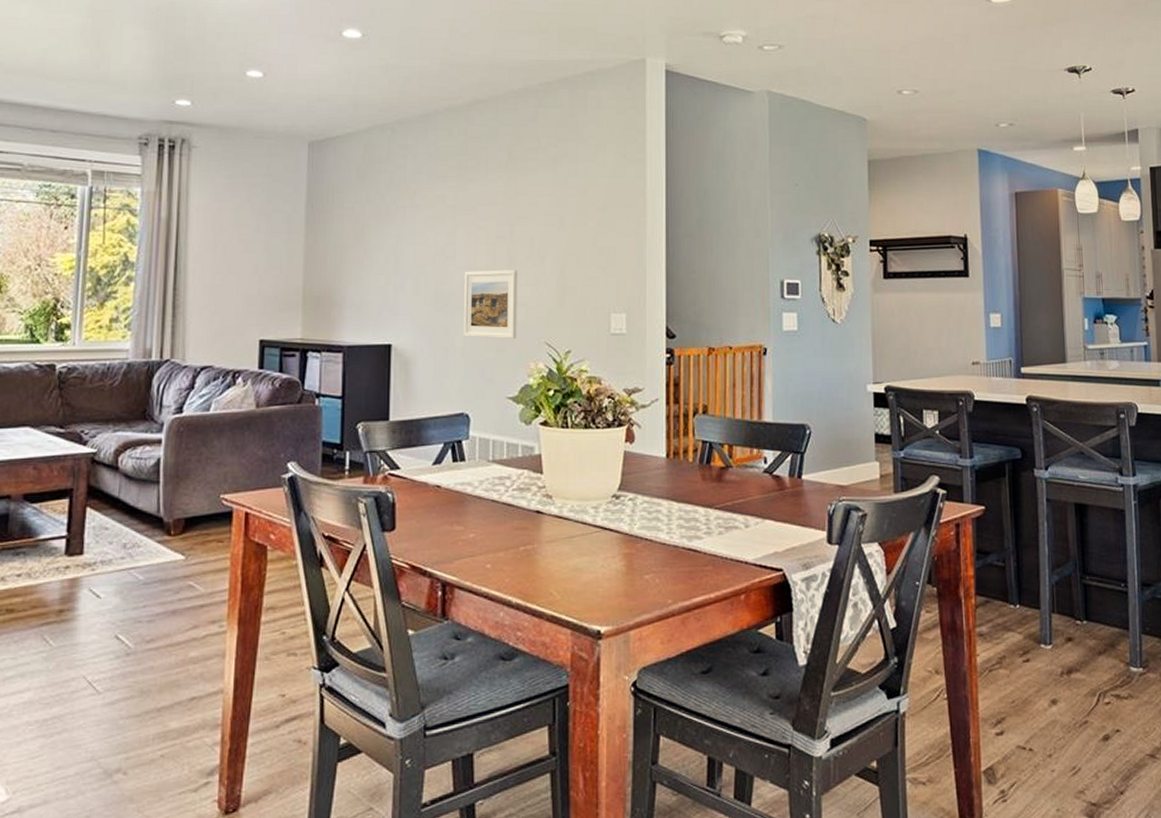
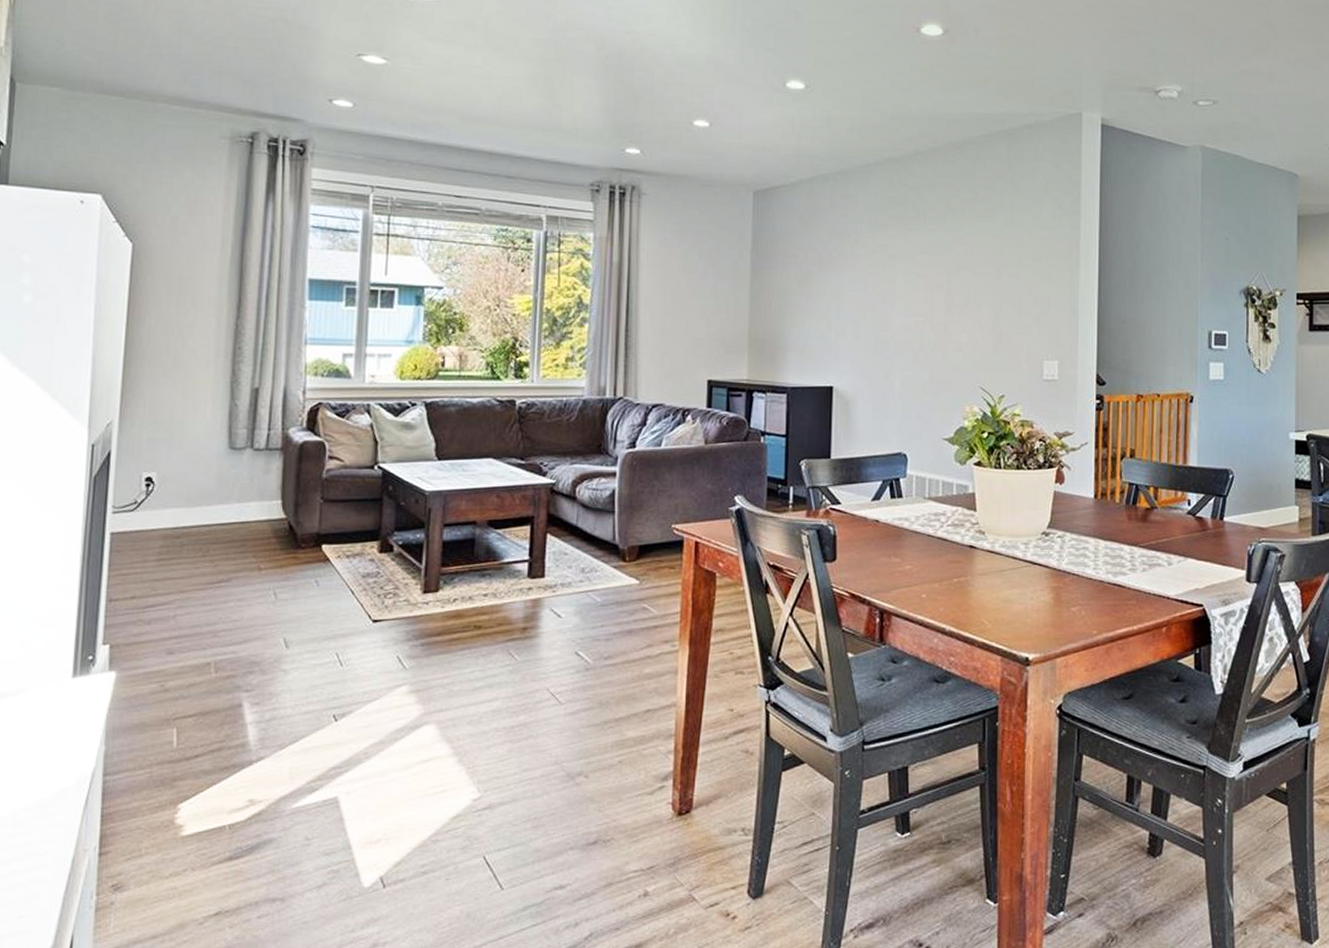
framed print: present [463,270,518,340] -> none [902,317,955,384]

